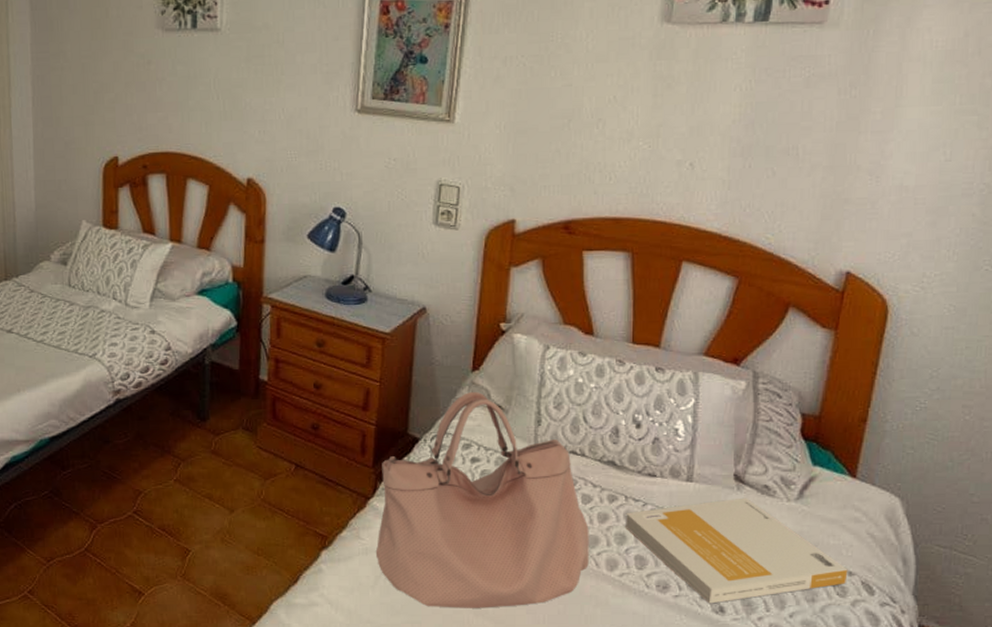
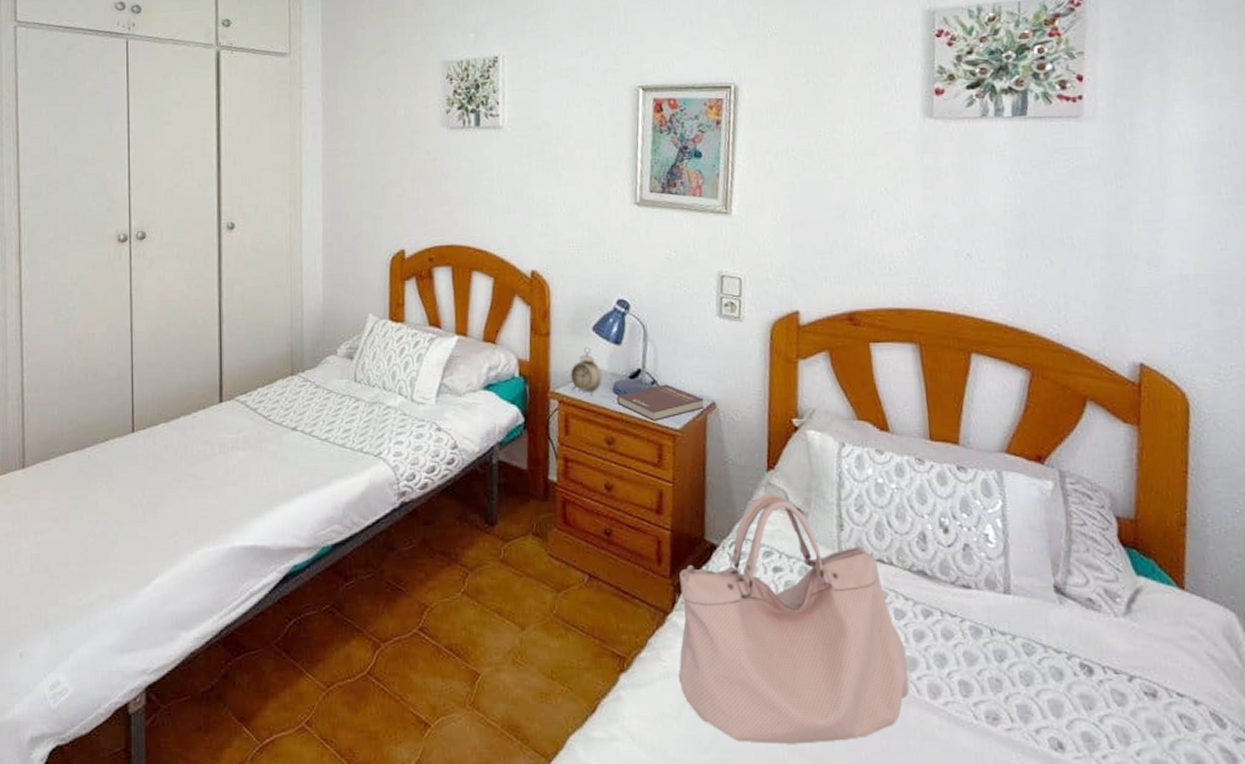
alarm clock: none [283,253,315,301] -> present [570,346,602,396]
book: none [329,290,414,325] -> present [617,384,704,421]
book: present [624,497,848,604] -> none [943,612,1194,739]

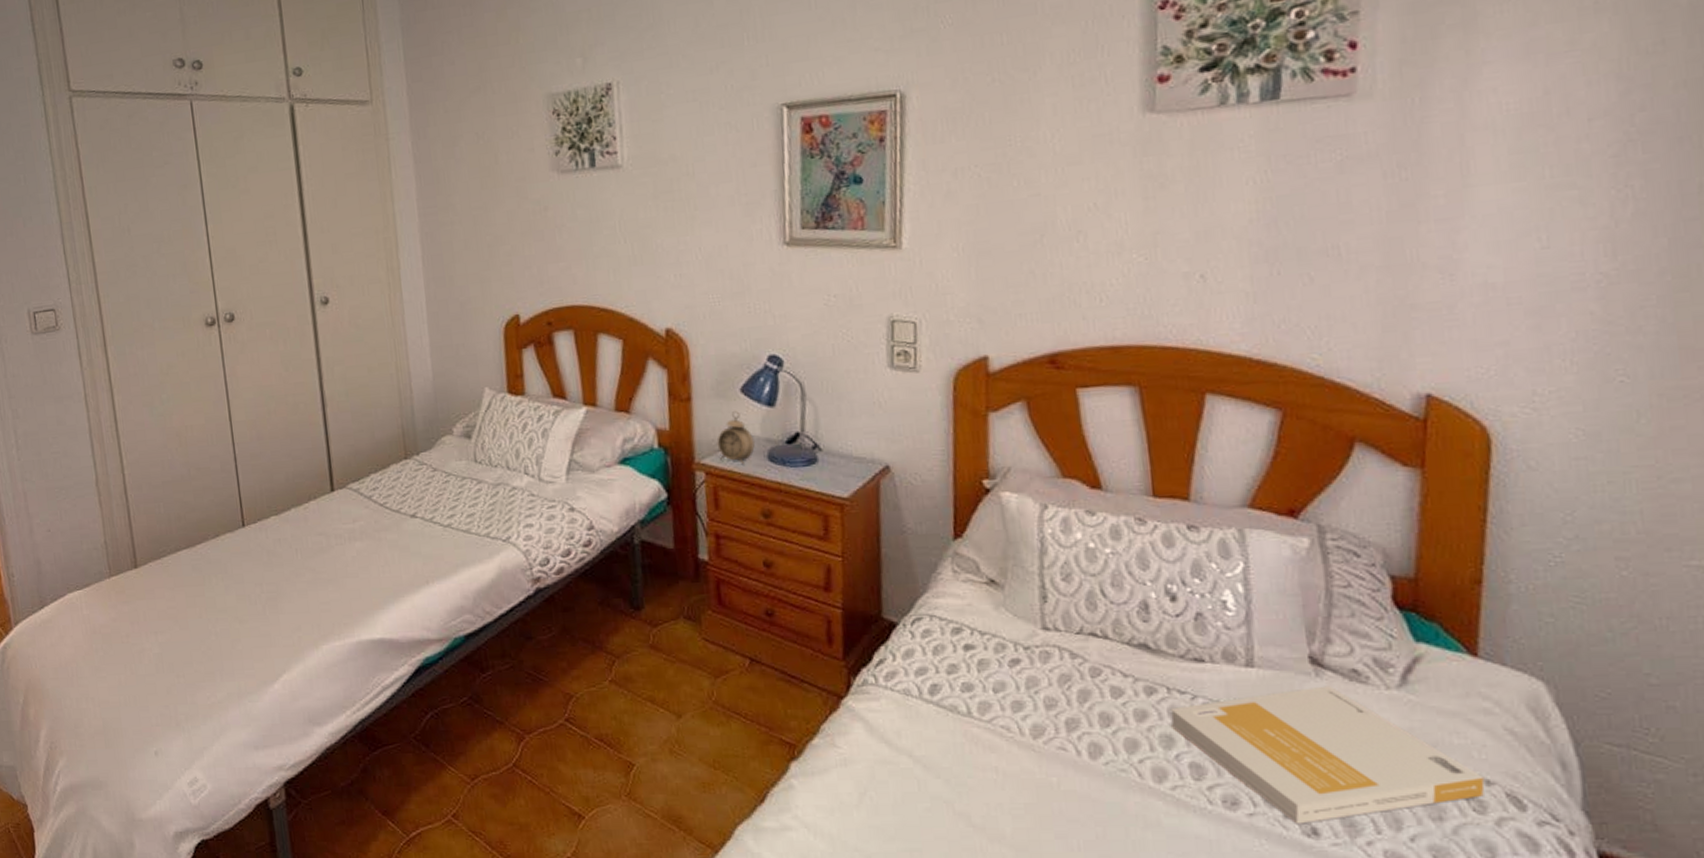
book: present [617,384,704,421] -> none [772,448,876,490]
handbag: present [678,492,909,744] -> none [854,563,1129,832]
book: none [943,612,1194,739] -> present [1170,685,1485,824]

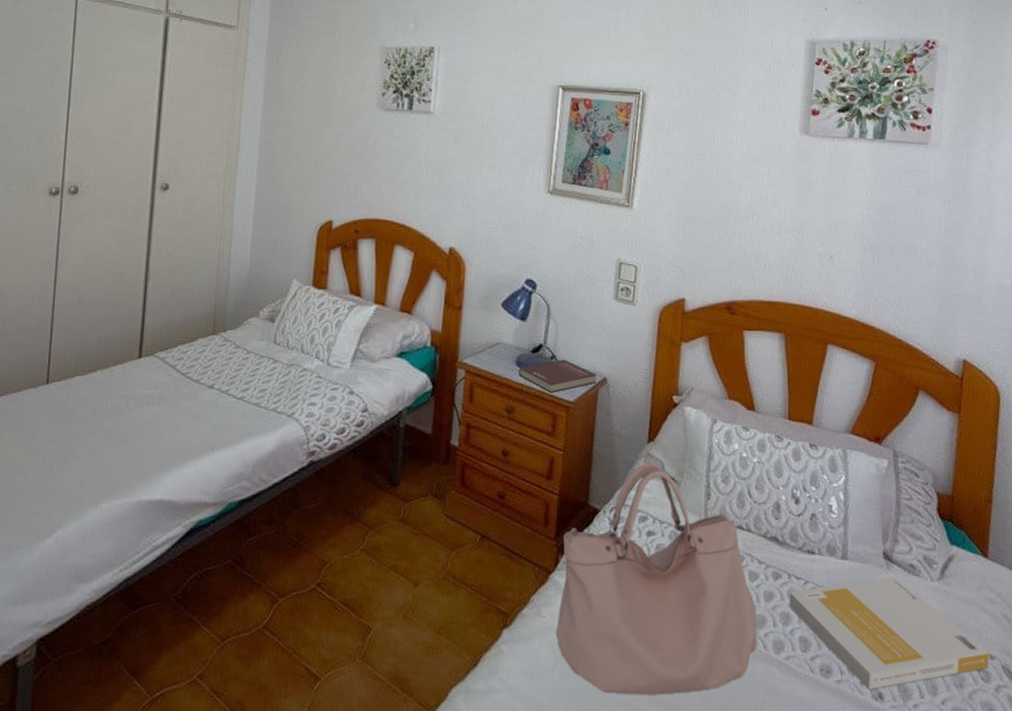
alarm clock: present [717,410,755,465] -> none [478,320,507,367]
book: none [772,448,876,490] -> present [519,359,596,393]
handbag: none [854,563,1129,832] -> present [555,462,757,695]

